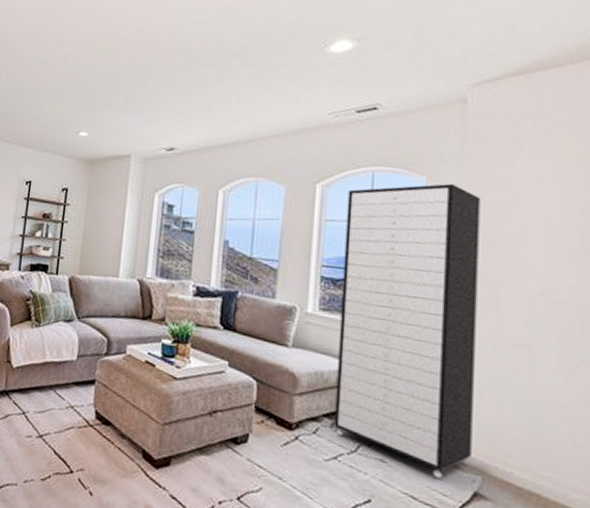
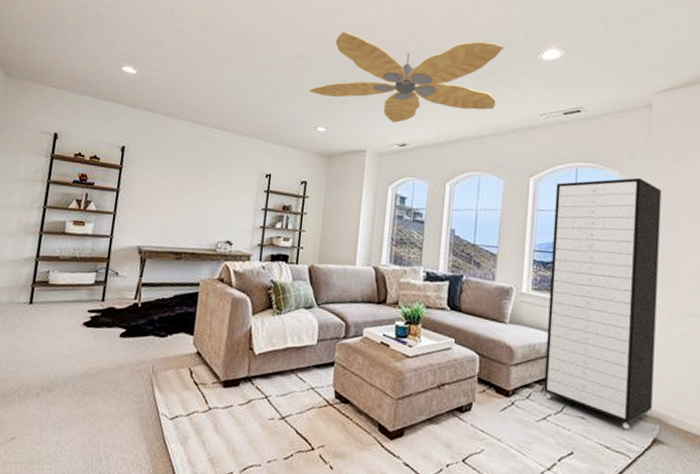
ceiling fan: none [70,31,287,126] -> present [308,30,505,123]

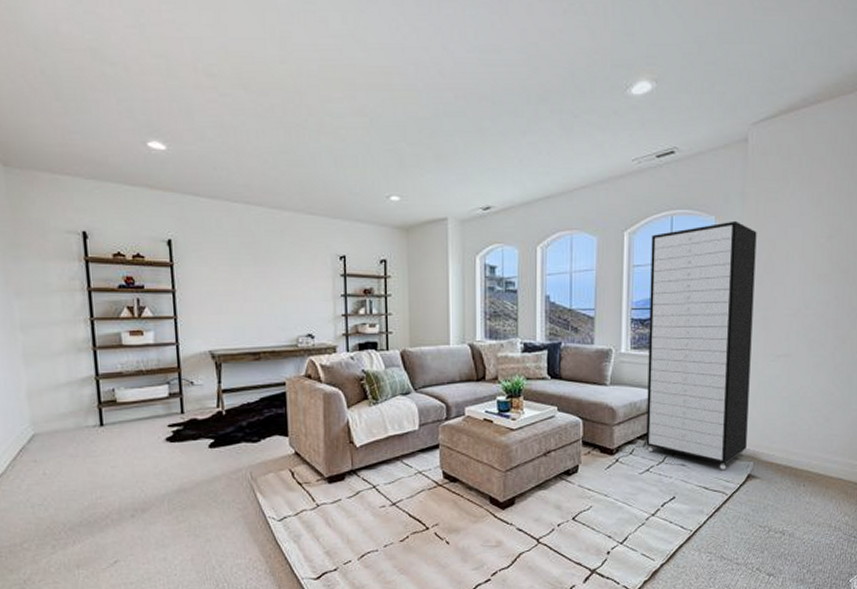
ceiling fan: present [308,30,505,123] -> none [374,76,591,183]

